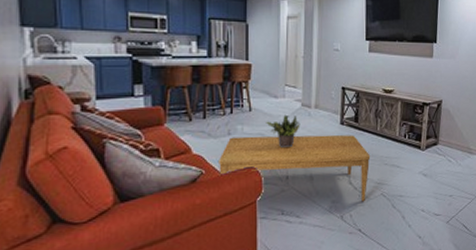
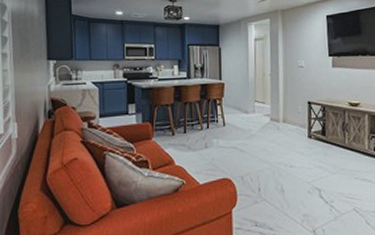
coffee table: present [219,134,371,202] -> none [198,148,340,217]
potted plant: present [266,114,300,149] -> none [238,129,270,161]

